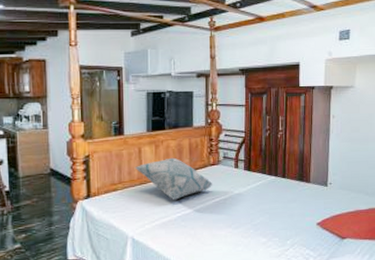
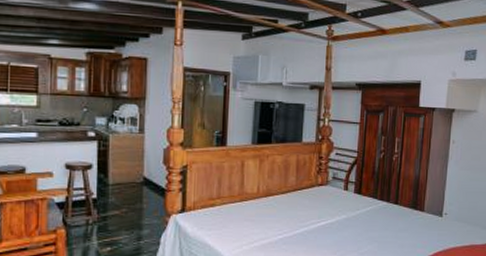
decorative pillow: present [134,157,213,200] -> none [235,174,320,221]

